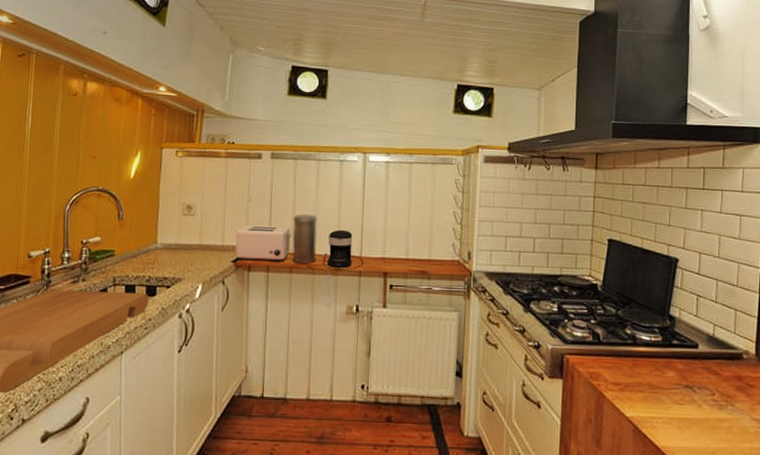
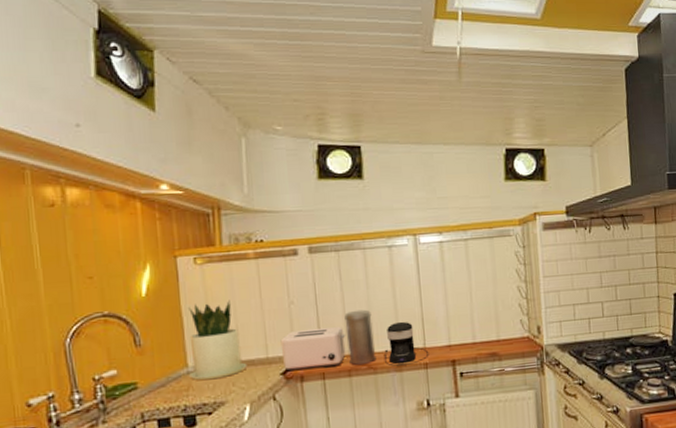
planter: none [157,190,205,258] -> present [189,300,248,381]

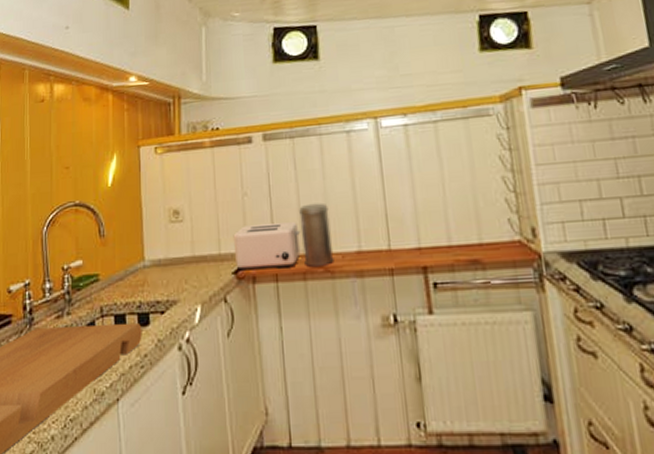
planter: present [189,300,248,381] -> none [145,190,200,276]
coffee maker: present [384,321,429,367] -> none [342,217,395,271]

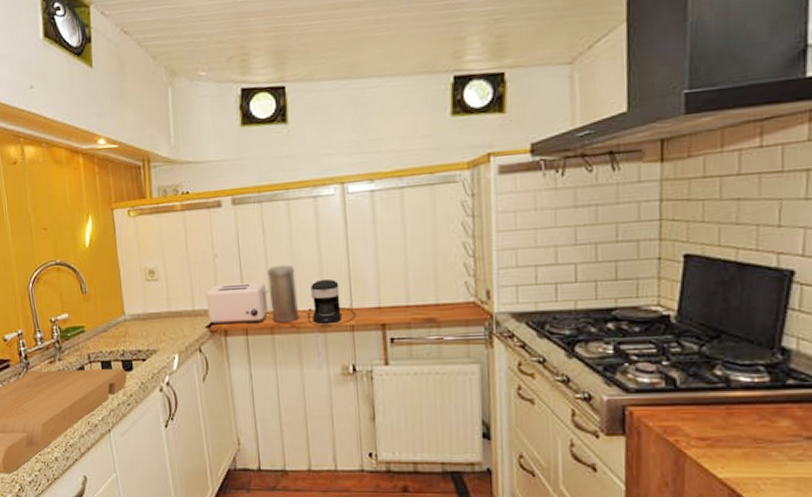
coffee maker: none [342,217,395,271] -> present [307,278,356,326]

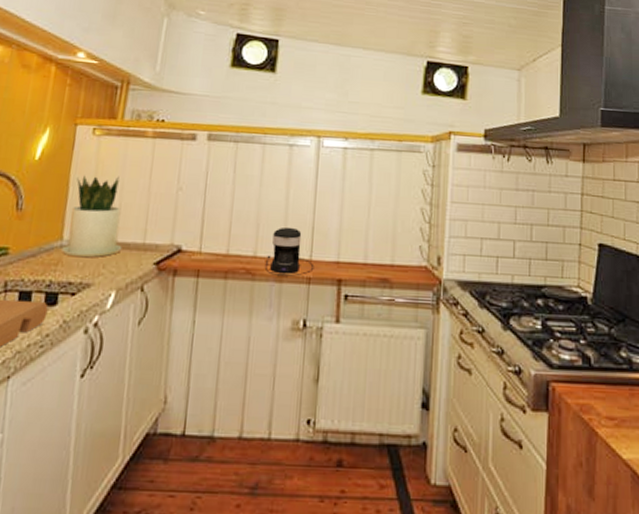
planter: none [124,251,176,329] -> present [62,175,122,258]
toaster: present [205,281,269,325] -> none [159,219,229,266]
canister: present [267,264,300,324] -> none [228,207,260,269]

